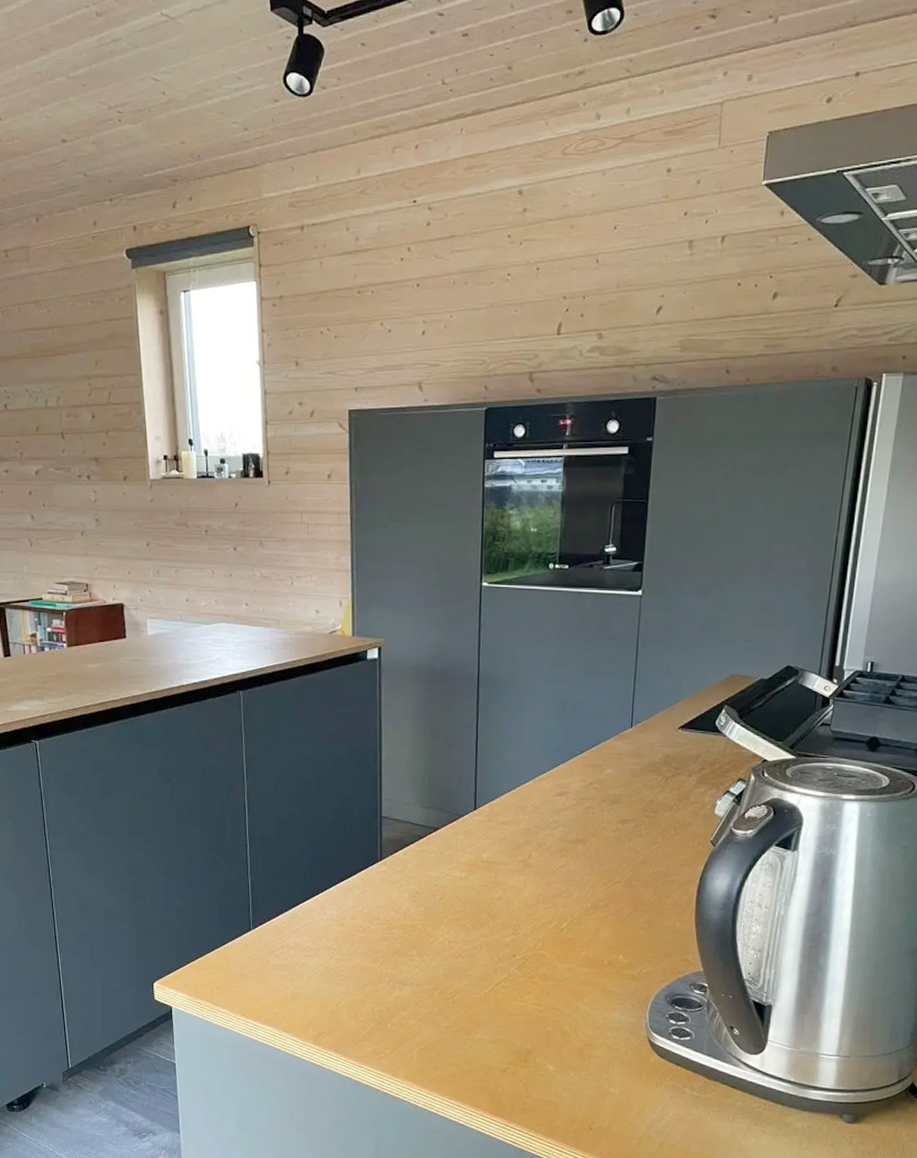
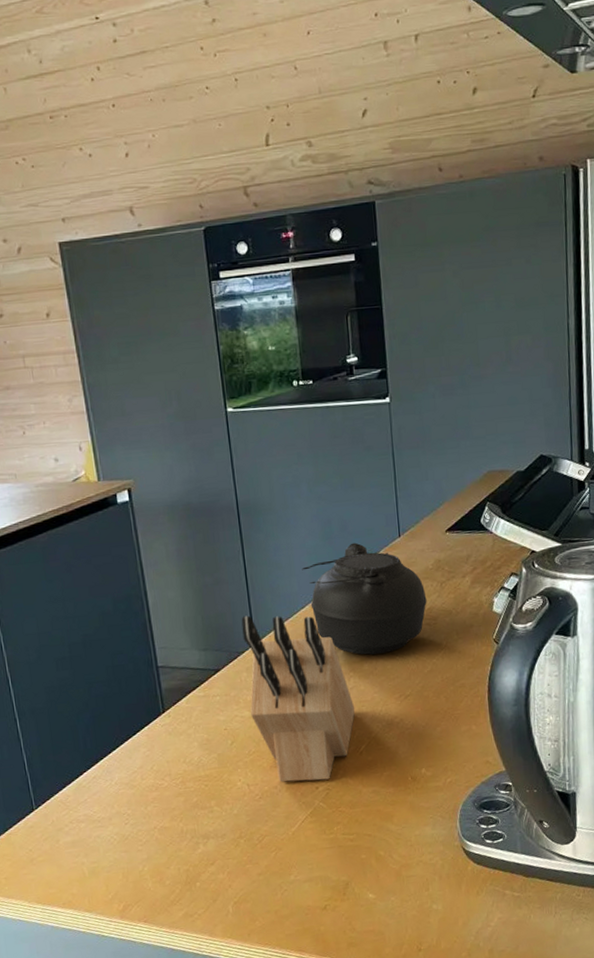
knife block: none [461,781,563,950] -> present [241,615,355,782]
teapot: none [531,726,650,838] -> present [302,542,427,656]

